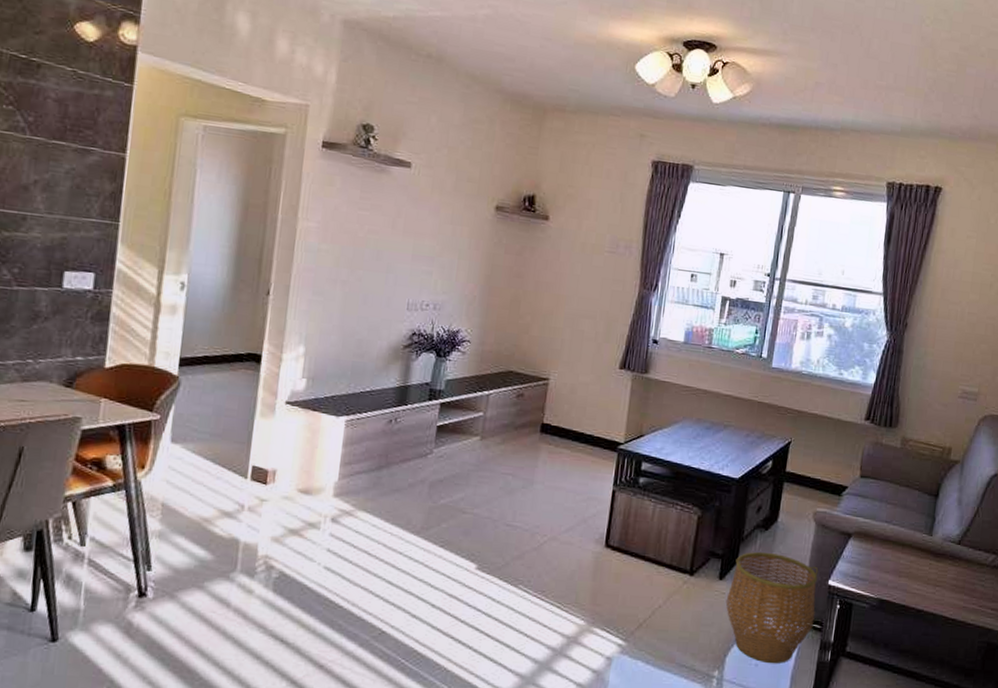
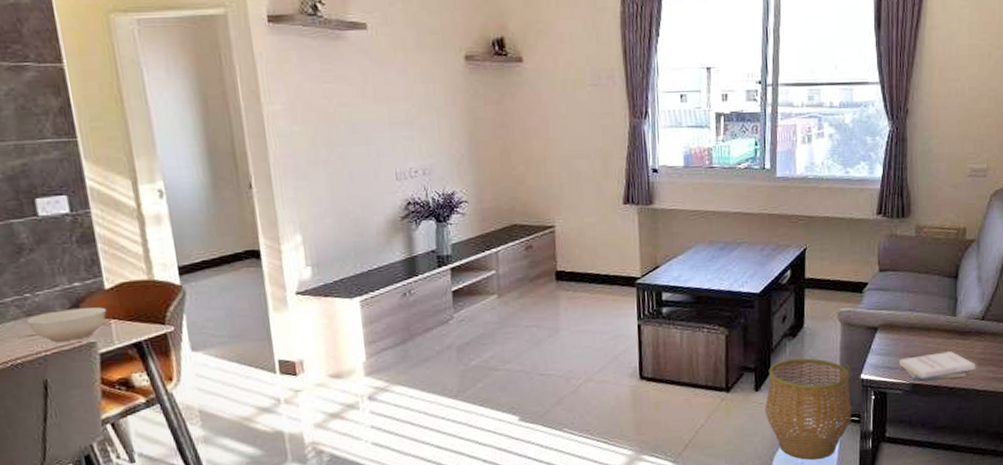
bowl: none [21,381,101,413] -> present [26,307,107,342]
books: none [869,570,948,601] -> present [899,350,977,381]

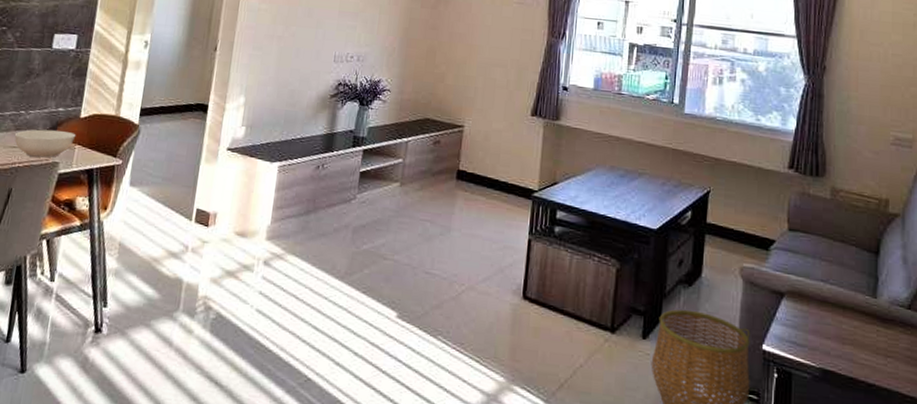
books: present [899,350,977,381] -> none [808,335,902,374]

